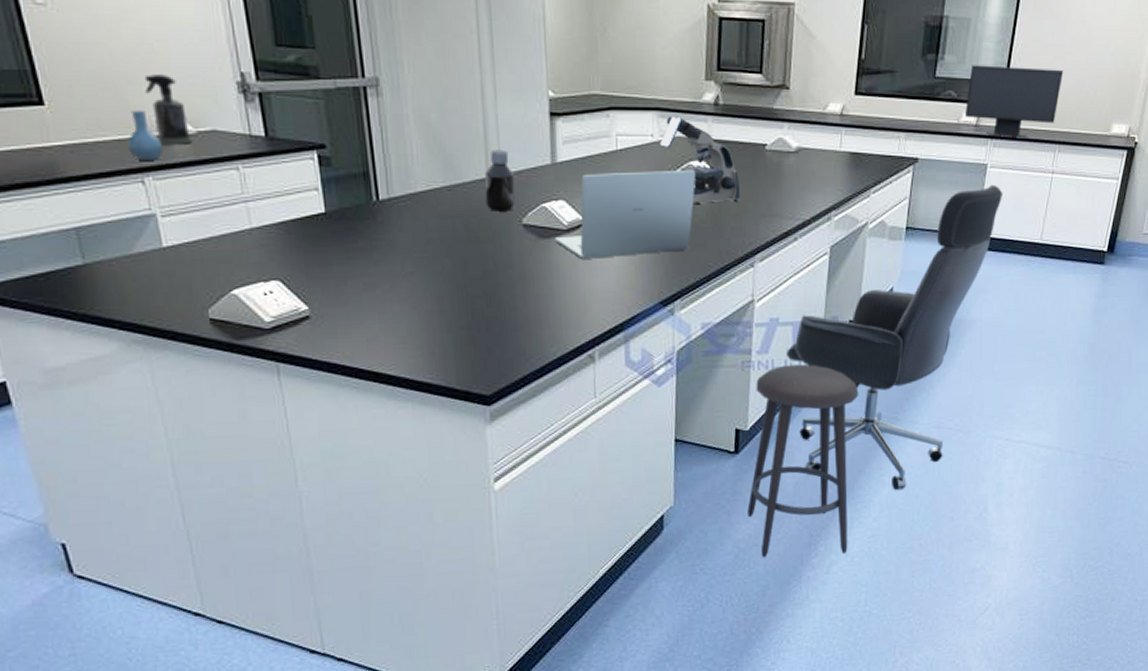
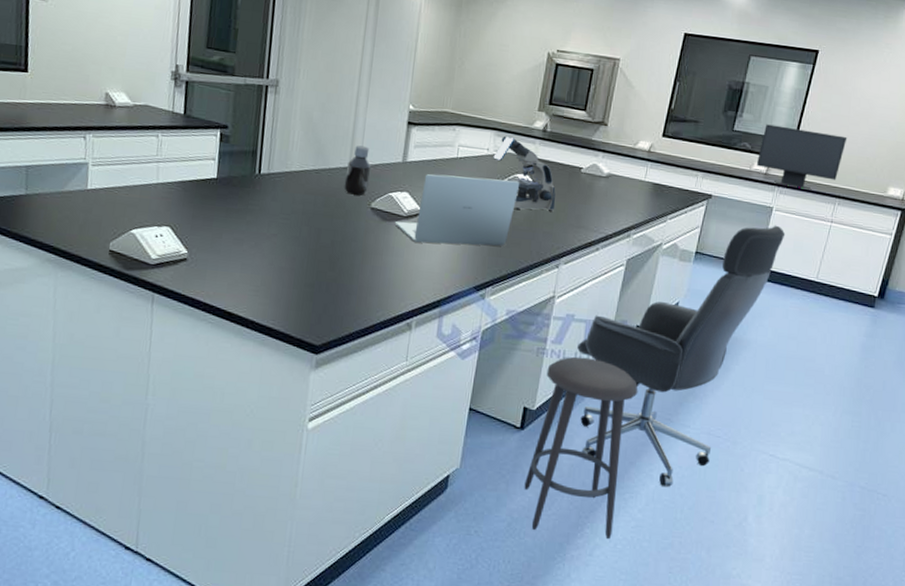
flask: present [127,109,164,162] -> none [80,83,107,123]
spray bottle: present [144,74,191,144] -> none [103,58,129,113]

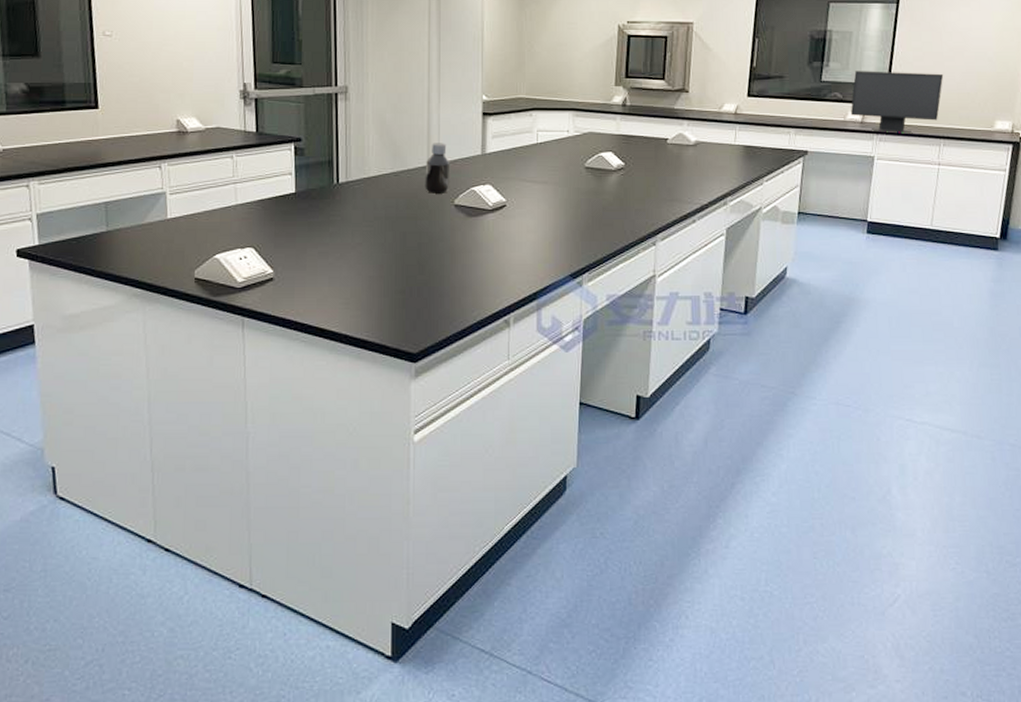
laptop: present [394,174,520,246] -> none [480,160,605,235]
microscope: present [493,135,556,213] -> none [574,115,645,190]
stool: present [524,356,638,540] -> none [647,336,756,529]
office chair: present [576,225,786,487] -> none [684,174,891,465]

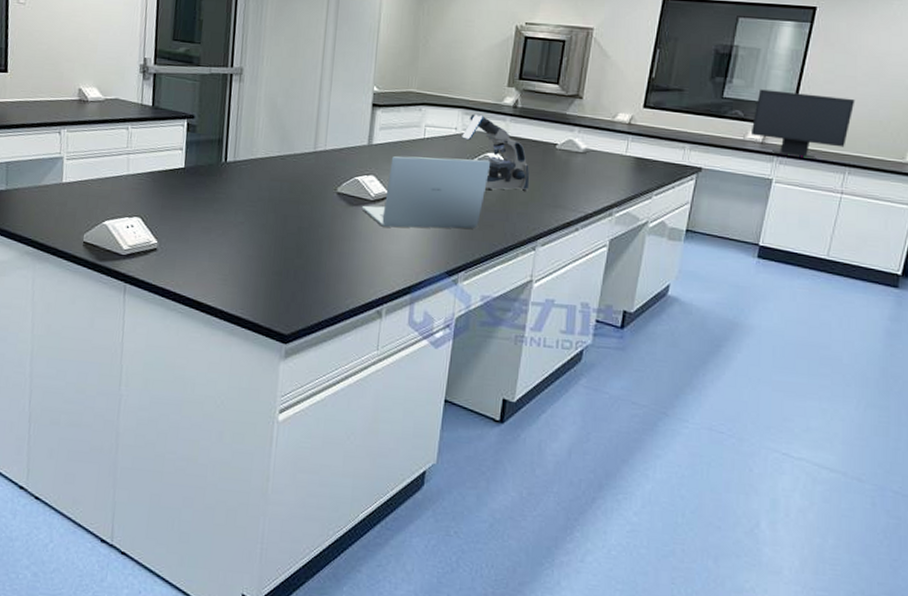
bottle: present [425,143,451,193] -> none [309,130,337,181]
laptop: none [480,160,605,235] -> present [361,156,491,229]
microscope: none [574,115,645,190] -> present [462,113,530,192]

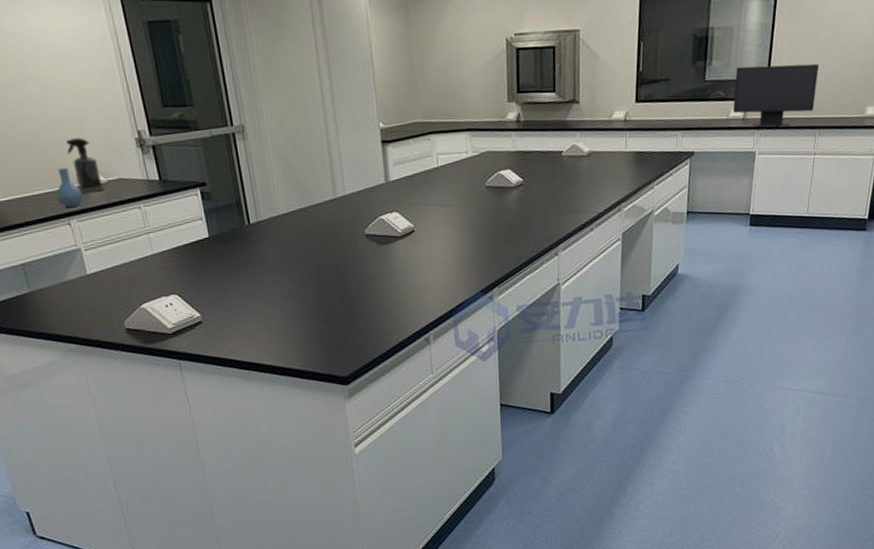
flask: none [55,80,80,118] -> present [56,167,83,208]
spray bottle: none [76,55,101,108] -> present [65,138,104,193]
laptop: present [361,156,491,229] -> none [391,177,505,260]
microscope: present [462,113,530,192] -> none [473,134,544,207]

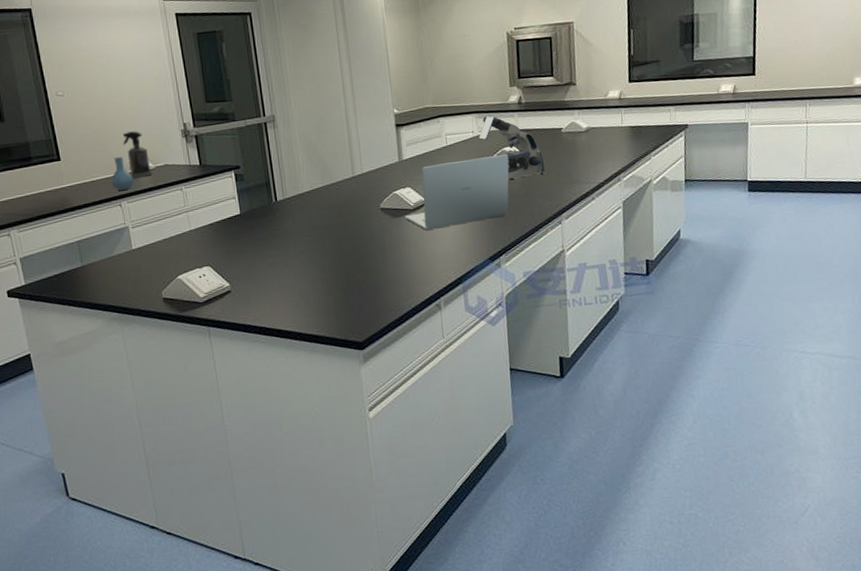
laptop: none [391,177,505,260] -> present [404,153,509,230]
microscope: none [473,134,544,207] -> present [479,115,546,180]
computer monitor: present [732,63,820,127] -> none [722,41,804,100]

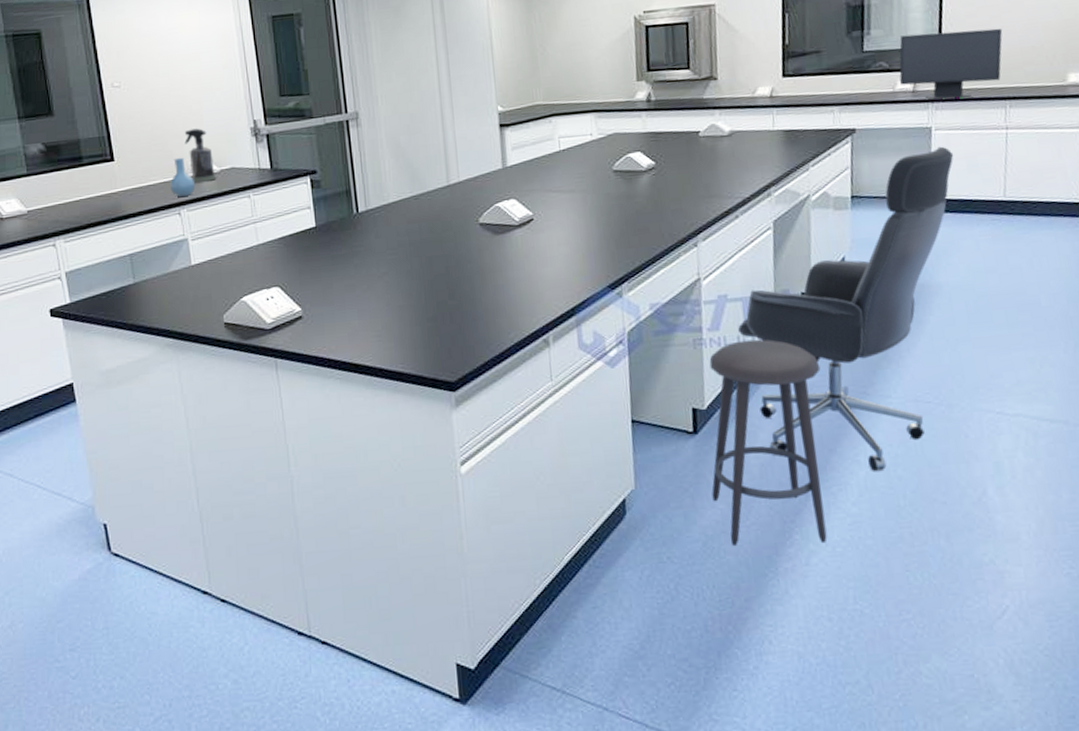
laptop: present [404,153,509,230] -> none [507,161,635,251]
microscope: present [479,115,546,180] -> none [598,115,679,193]
stool: none [572,299,669,468] -> present [709,339,827,547]
office chair: none [594,138,766,402] -> present [737,146,954,471]
computer monitor: none [722,41,804,100] -> present [899,28,1003,100]

